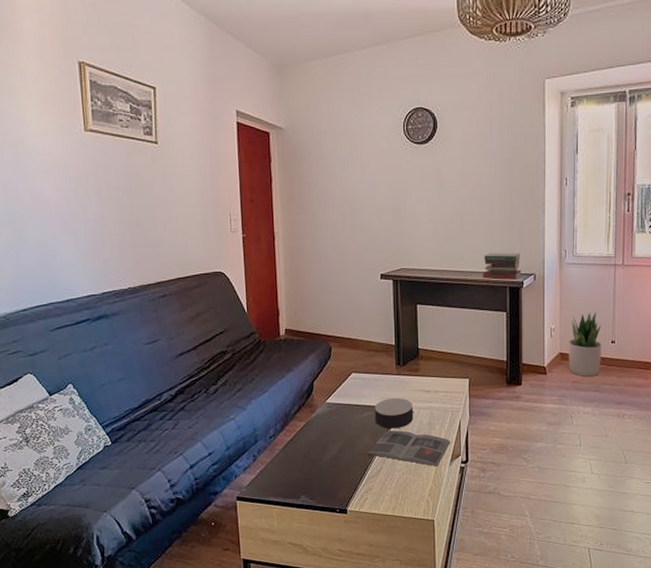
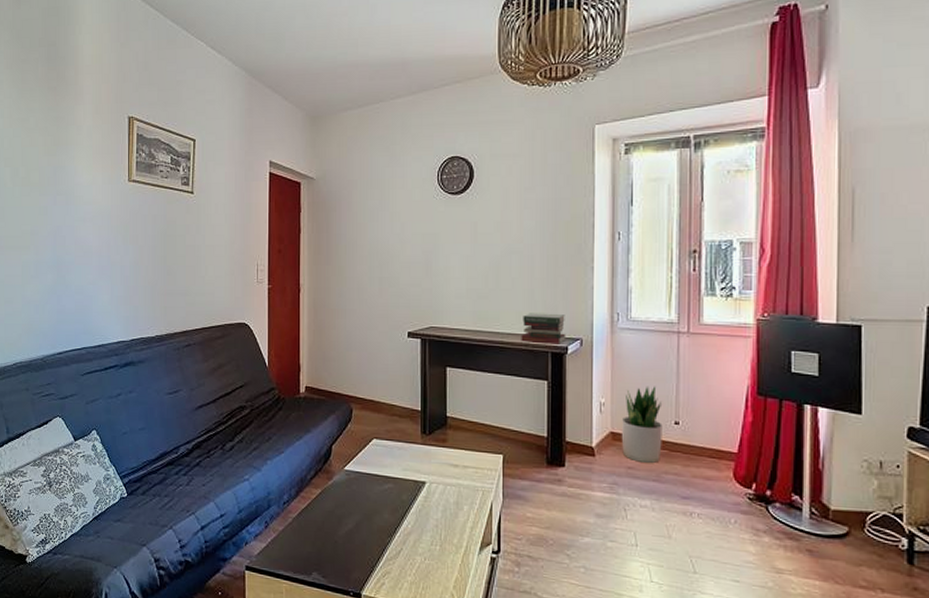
magazine: present [366,430,451,467] -> none [385,507,481,554]
candle: present [374,398,415,429] -> none [396,470,441,506]

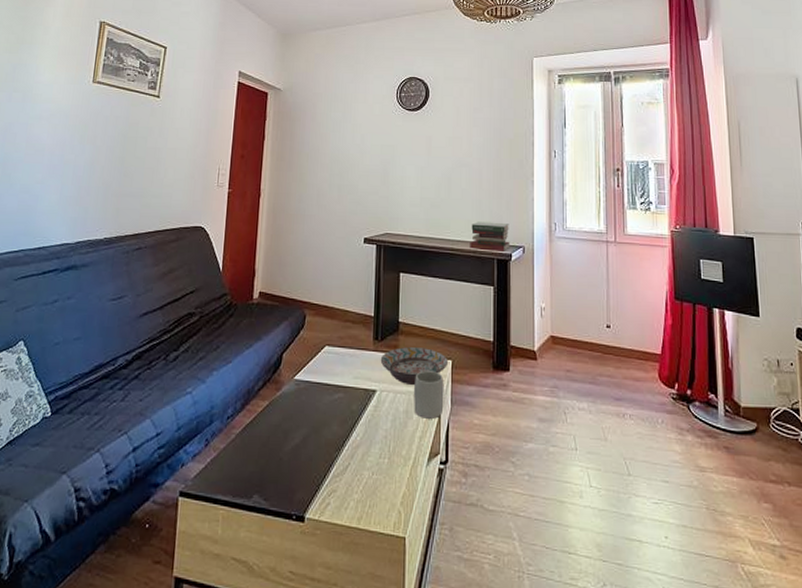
decorative bowl: none [429,441,500,479] -> present [380,347,449,386]
mug: none [464,464,495,511] -> present [414,371,444,419]
planter: present [621,386,663,463] -> none [560,291,596,365]

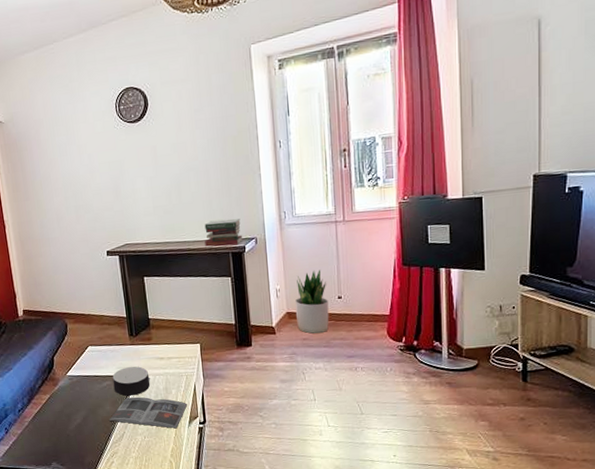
magazine: none [333,417,429,467] -> present [108,396,188,429]
candle: none [346,378,391,416] -> present [112,366,151,396]
decorative bowl: present [380,347,449,386] -> none [137,337,198,368]
mug: present [414,371,444,419] -> none [169,354,198,392]
planter: none [560,291,596,365] -> present [294,269,329,334]

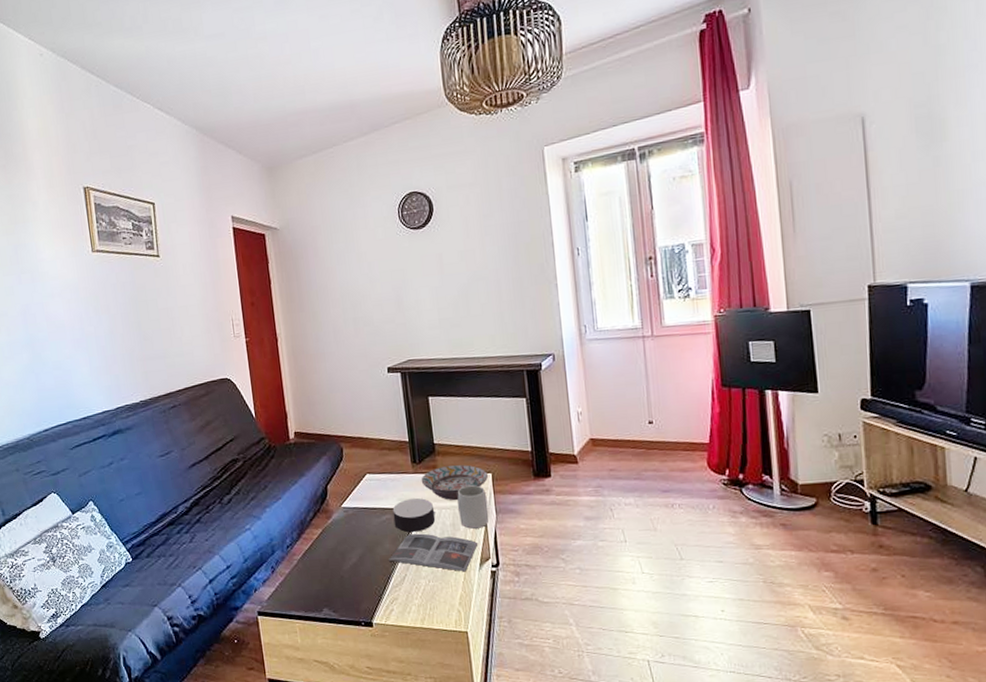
decorative bowl: none [137,337,198,368] -> present [421,465,489,501]
mug: none [169,354,198,392] -> present [457,485,489,529]
books: present [204,218,243,247] -> none [495,332,539,364]
planter: present [294,269,329,334] -> none [599,390,640,464]

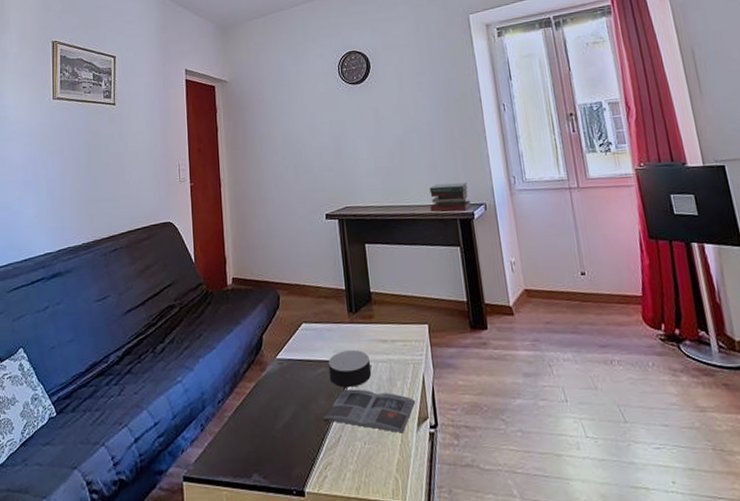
decorative bowl: present [421,465,489,501] -> none [357,315,425,354]
mug: present [457,485,489,529] -> none [393,337,427,385]
books: none [495,332,539,364] -> present [429,182,472,213]

